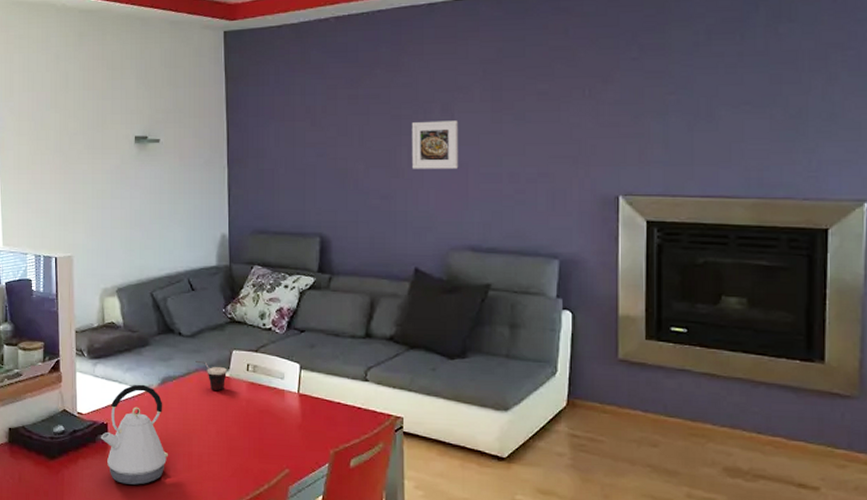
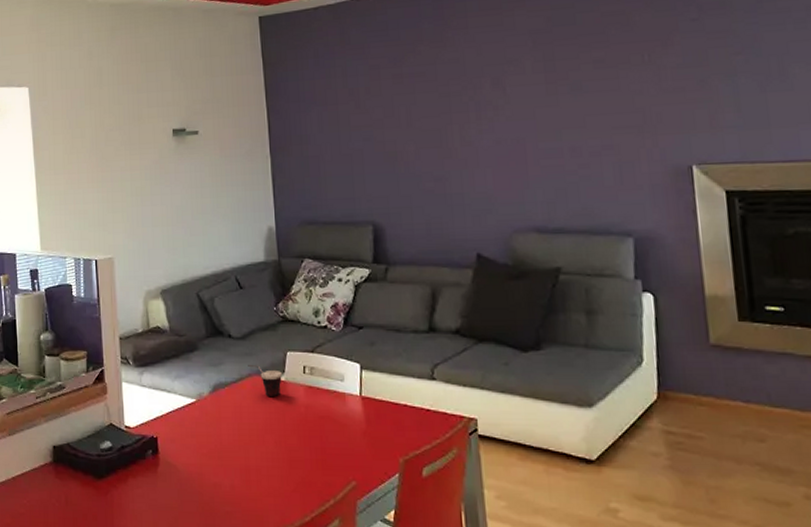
kettle: present [100,384,168,485] -> none [150,392,224,505]
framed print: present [411,120,459,169] -> none [461,94,515,148]

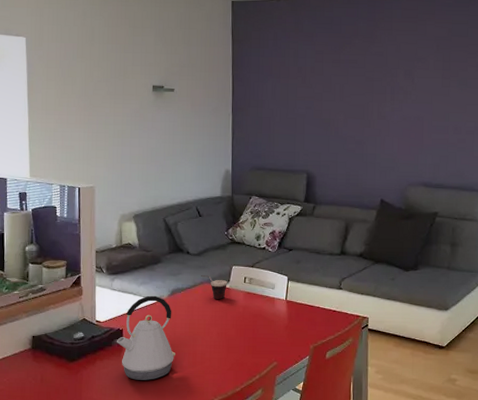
kettle: none [150,392,224,505] -> present [116,295,175,380]

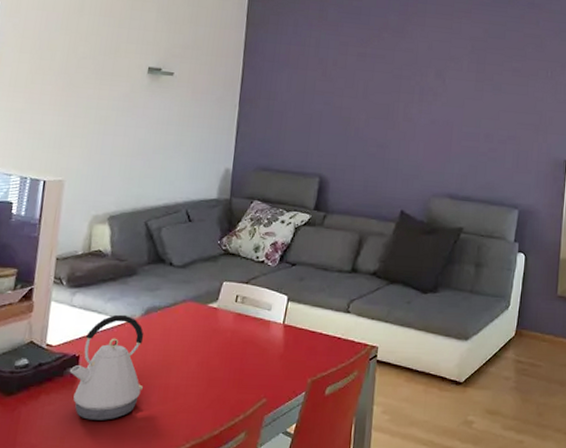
cup: present [201,274,227,299] -> none [184,290,215,321]

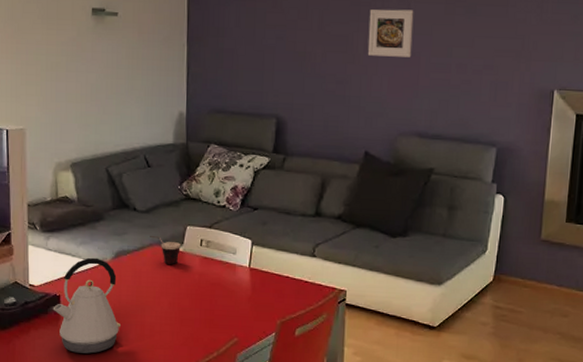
cup: none [184,290,215,321] -> present [150,235,181,264]
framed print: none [406,83,449,126] -> present [367,9,414,57]

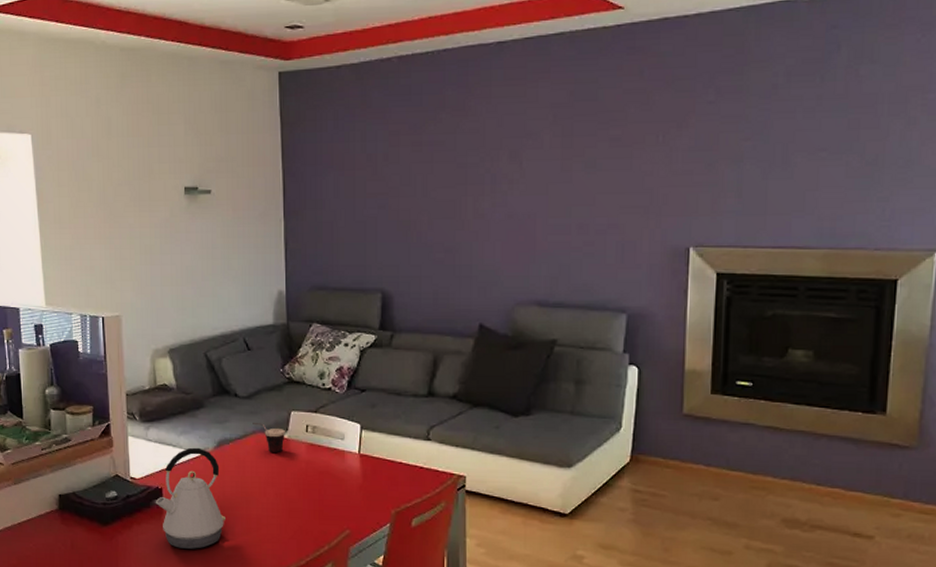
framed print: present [367,9,414,57] -> none [477,169,527,221]

